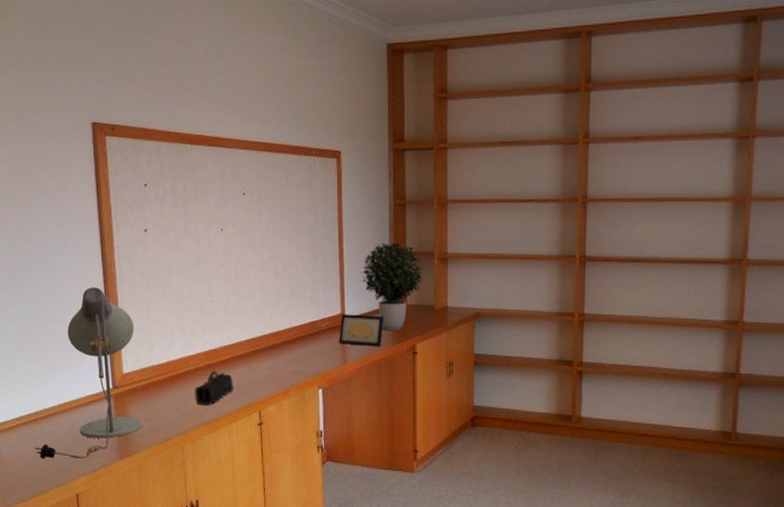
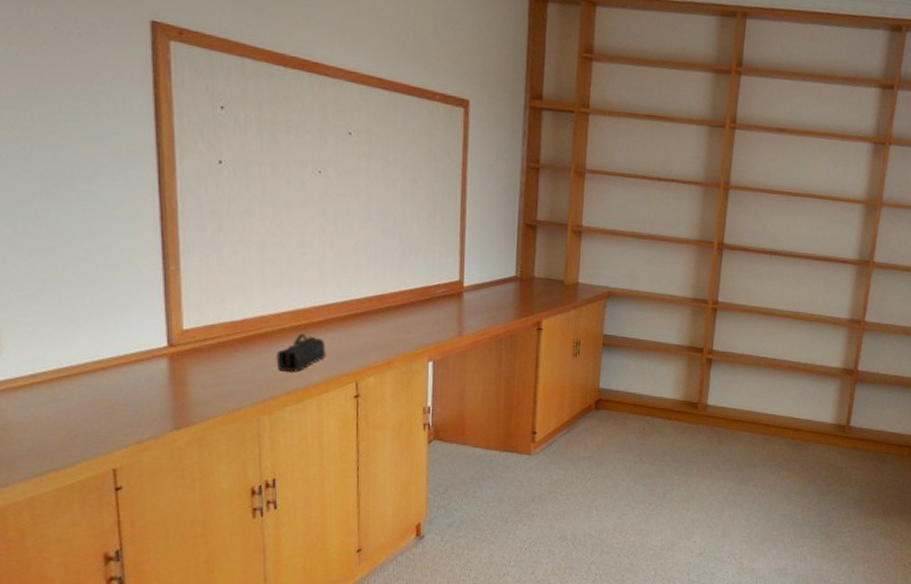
desk lamp: present [35,287,143,459] -> none [56,223,207,427]
picture frame: present [338,314,385,347] -> none [454,281,509,320]
potted plant: present [361,242,424,331] -> none [485,207,556,304]

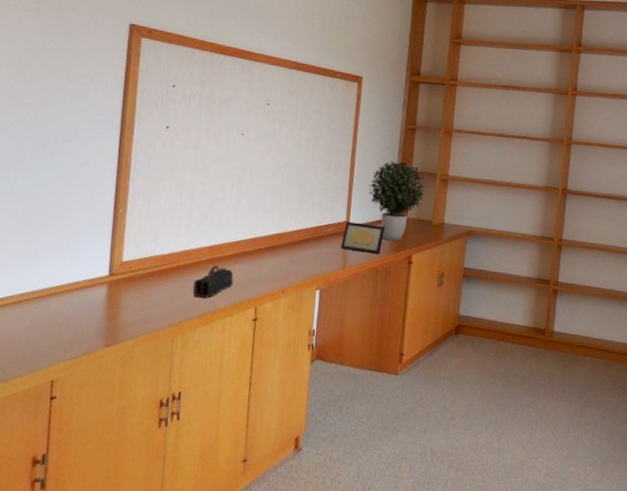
picture frame: none [454,281,509,320] -> present [340,221,386,255]
potted plant: none [485,207,556,304] -> present [368,161,427,241]

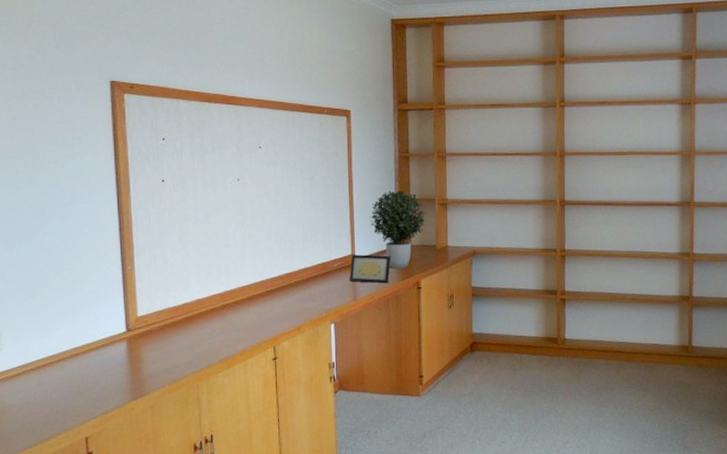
pencil case: present [193,265,234,298] -> none [210,310,249,344]

